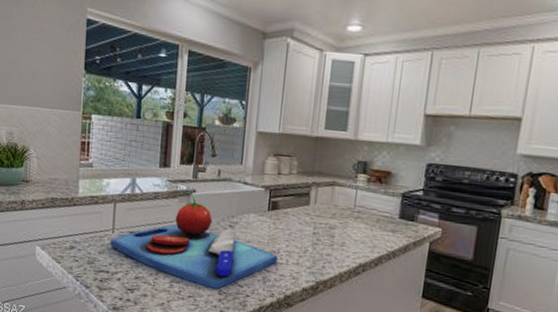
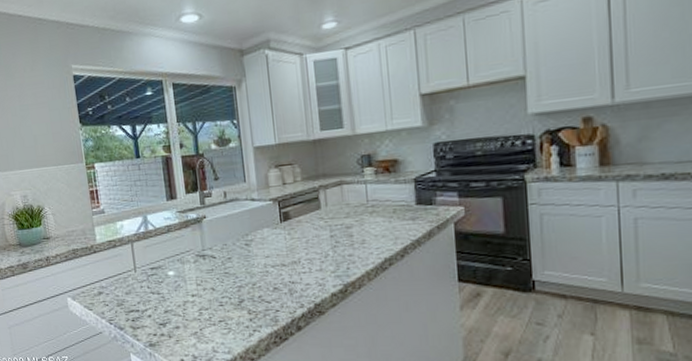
chopping board: present [110,195,278,289] -> none [134,221,300,309]

